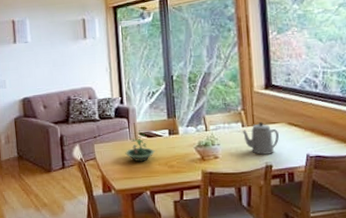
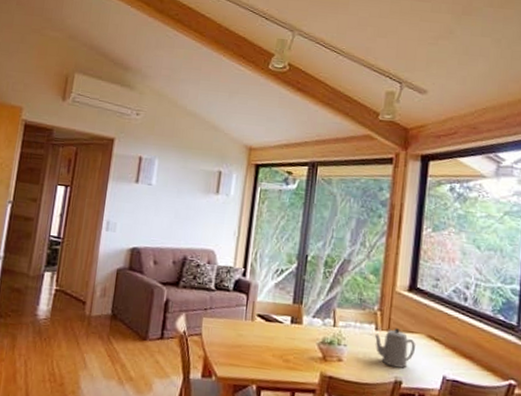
terrarium: present [125,130,155,162] -> none [236,311,272,349]

